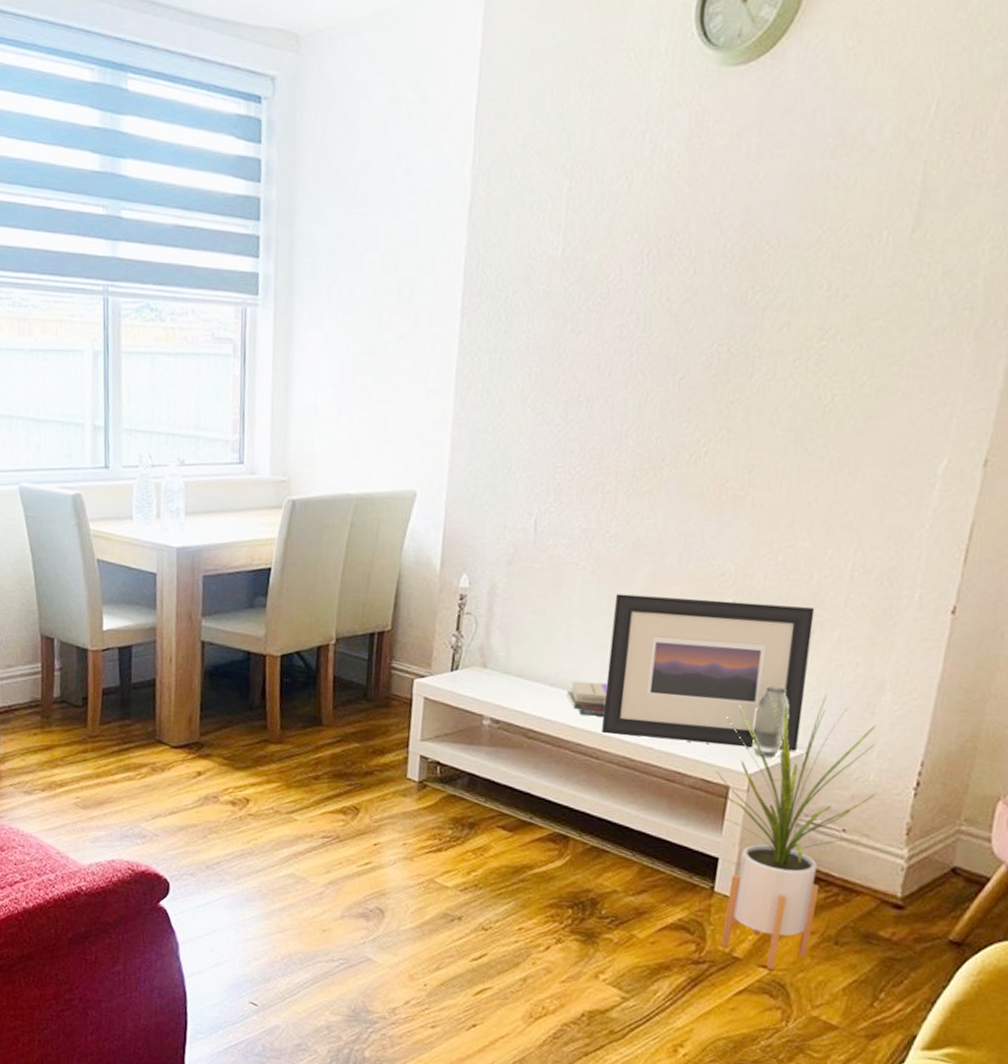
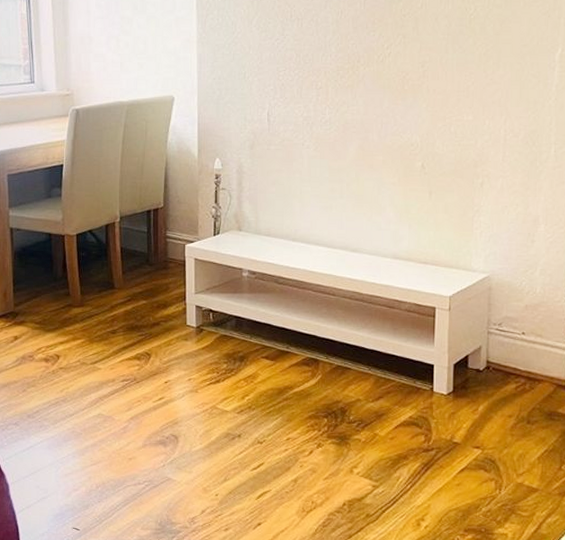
books: present [565,680,608,718] -> none [304,235,335,263]
picture frame: present [602,594,815,752] -> none [334,164,482,276]
house plant: present [716,692,877,970] -> none [424,229,543,449]
vase: present [752,685,790,759] -> none [446,226,473,283]

